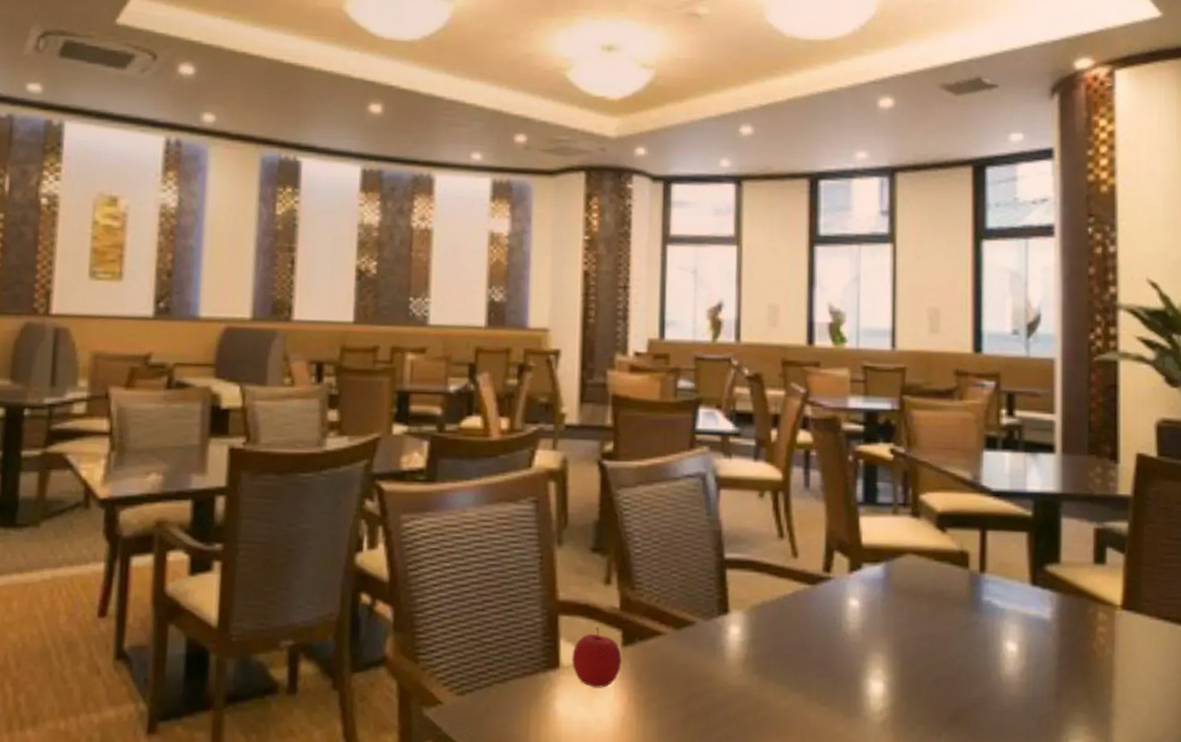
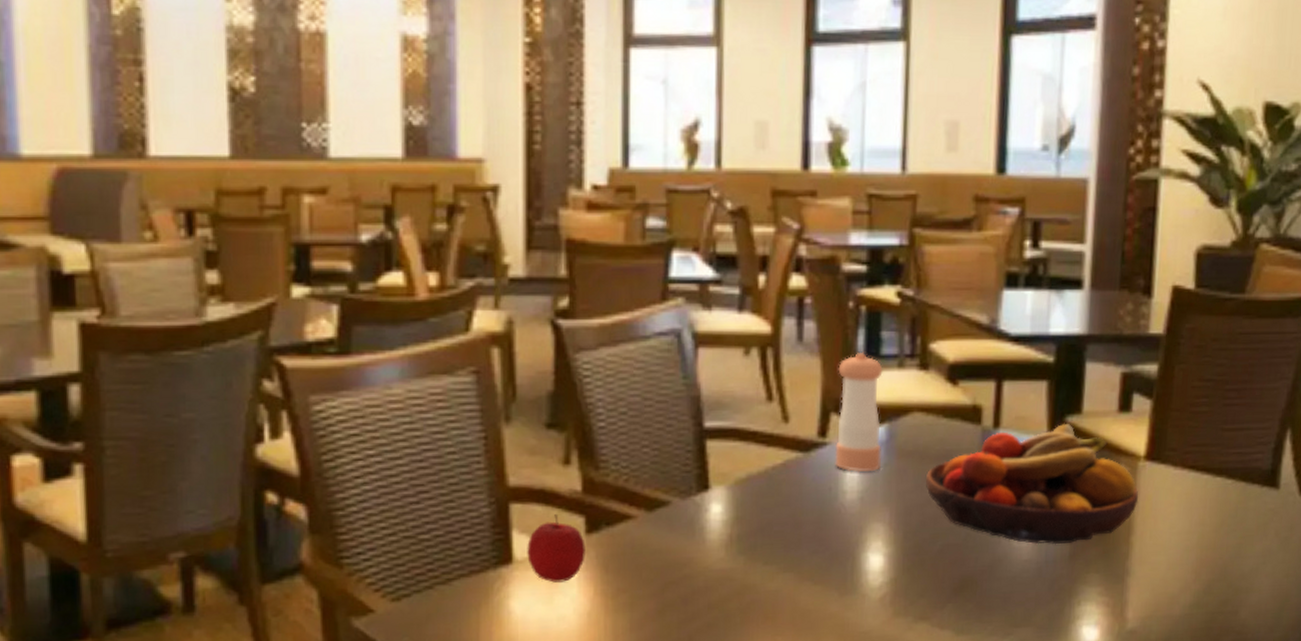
pepper shaker: none [839,499,879,606] -> present [835,351,883,473]
fruit bowl: none [919,571,1118,683] -> present [925,423,1139,545]

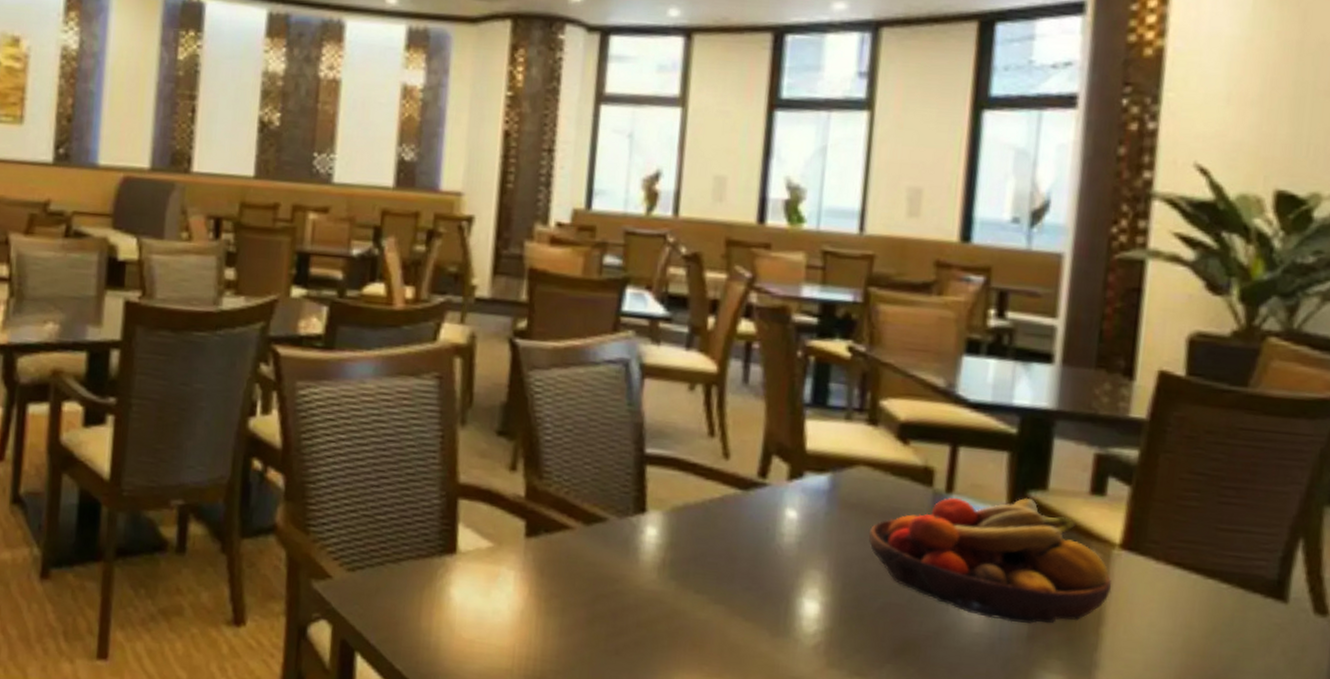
apple: present [527,514,585,583] -> none [470,515,524,579]
pepper shaker: present [835,351,883,473] -> none [774,400,829,518]

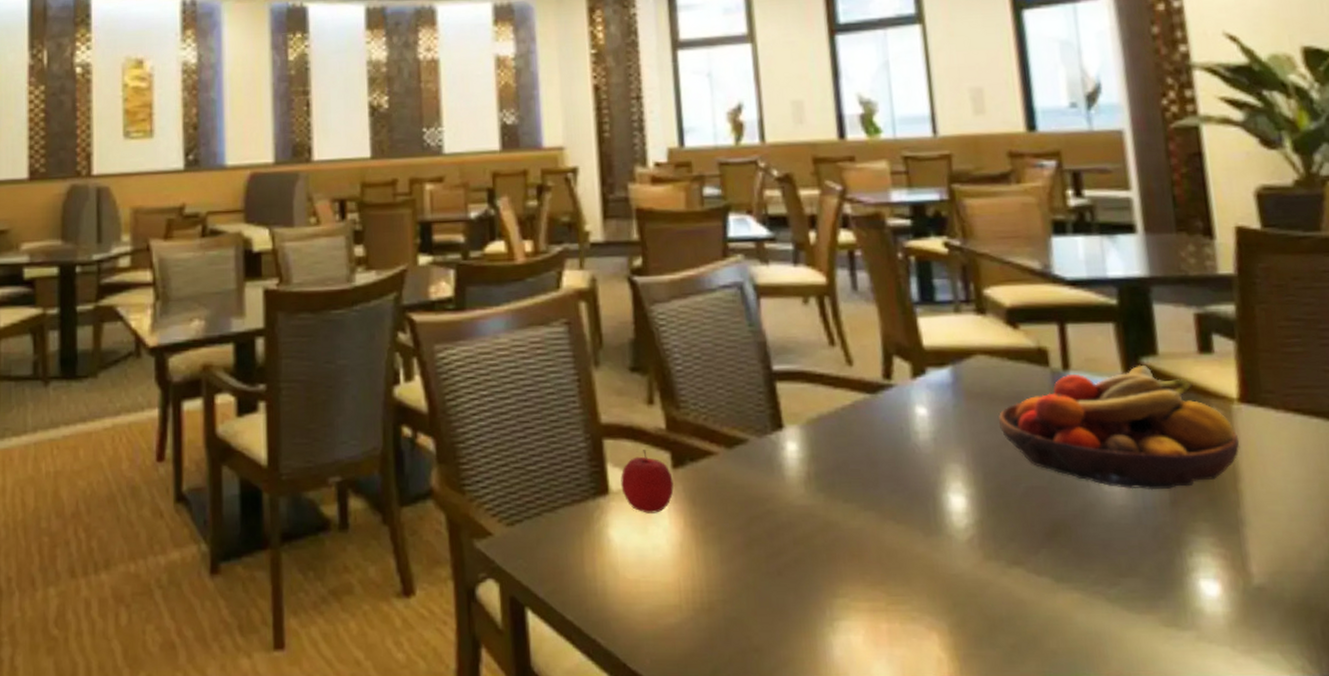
apple: none [470,515,524,579] -> present [621,450,674,514]

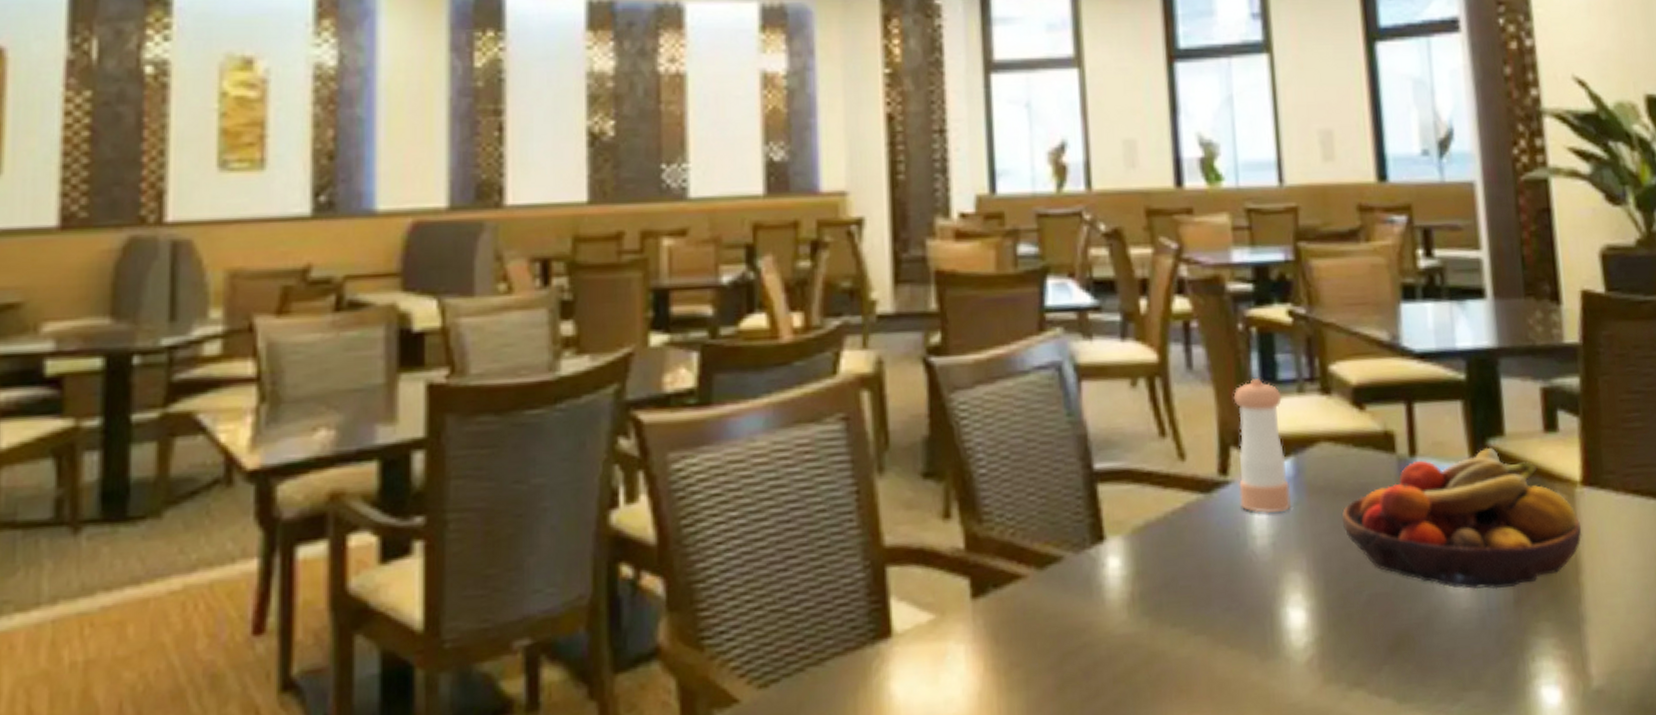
apple: present [621,450,674,514] -> none [907,577,973,658]
pepper shaker: none [894,298,950,414] -> present [1233,377,1291,514]

